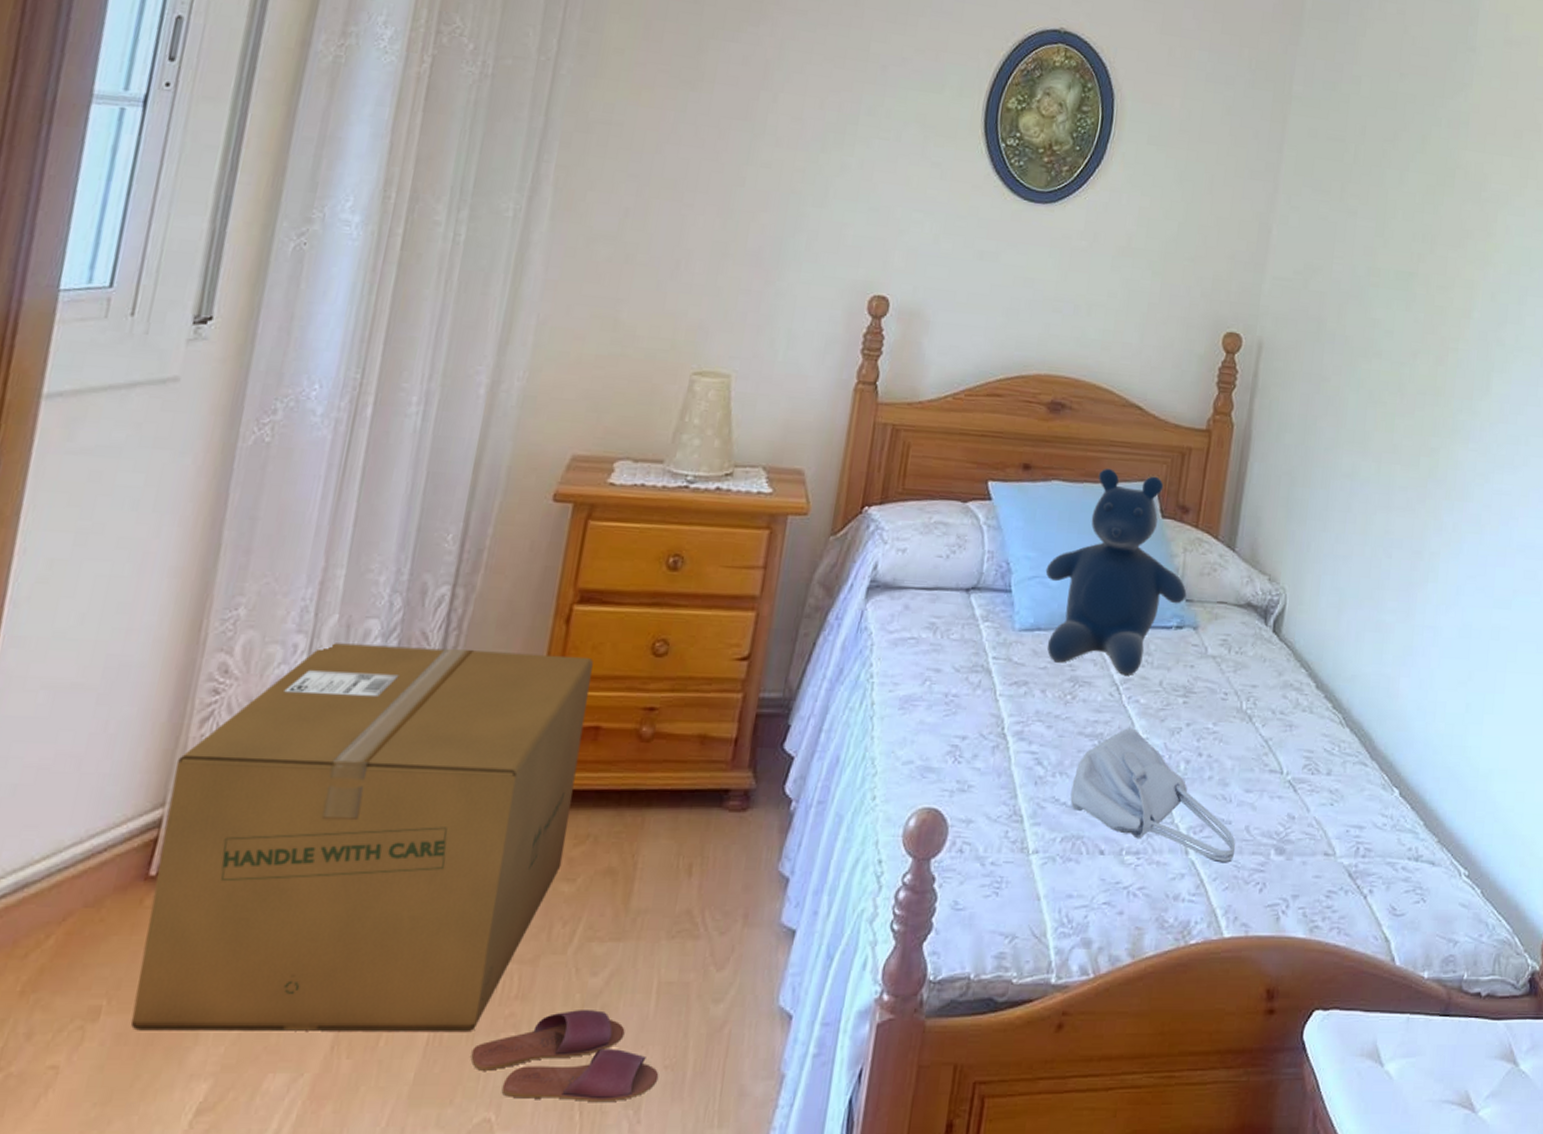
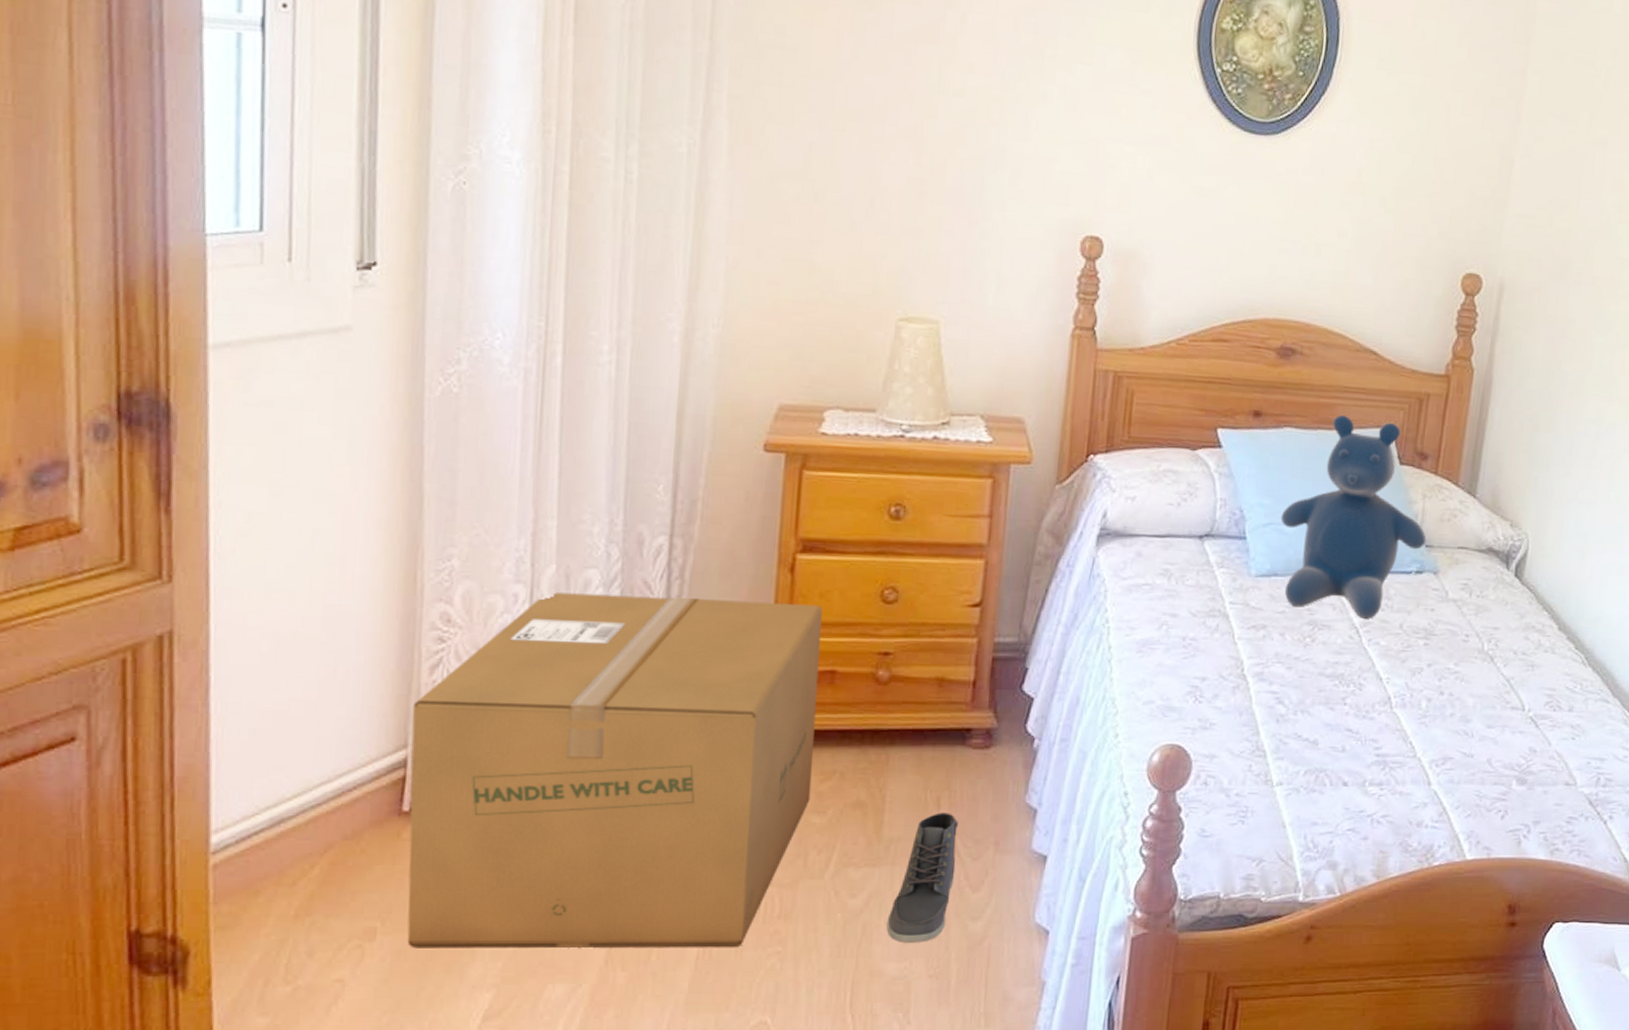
slippers: present [470,1010,659,1103] -> none [741,927,924,1007]
sneaker: none [625,881,708,1028] -> present [886,812,958,943]
handbag: present [1070,727,1235,863] -> none [1312,667,1477,793]

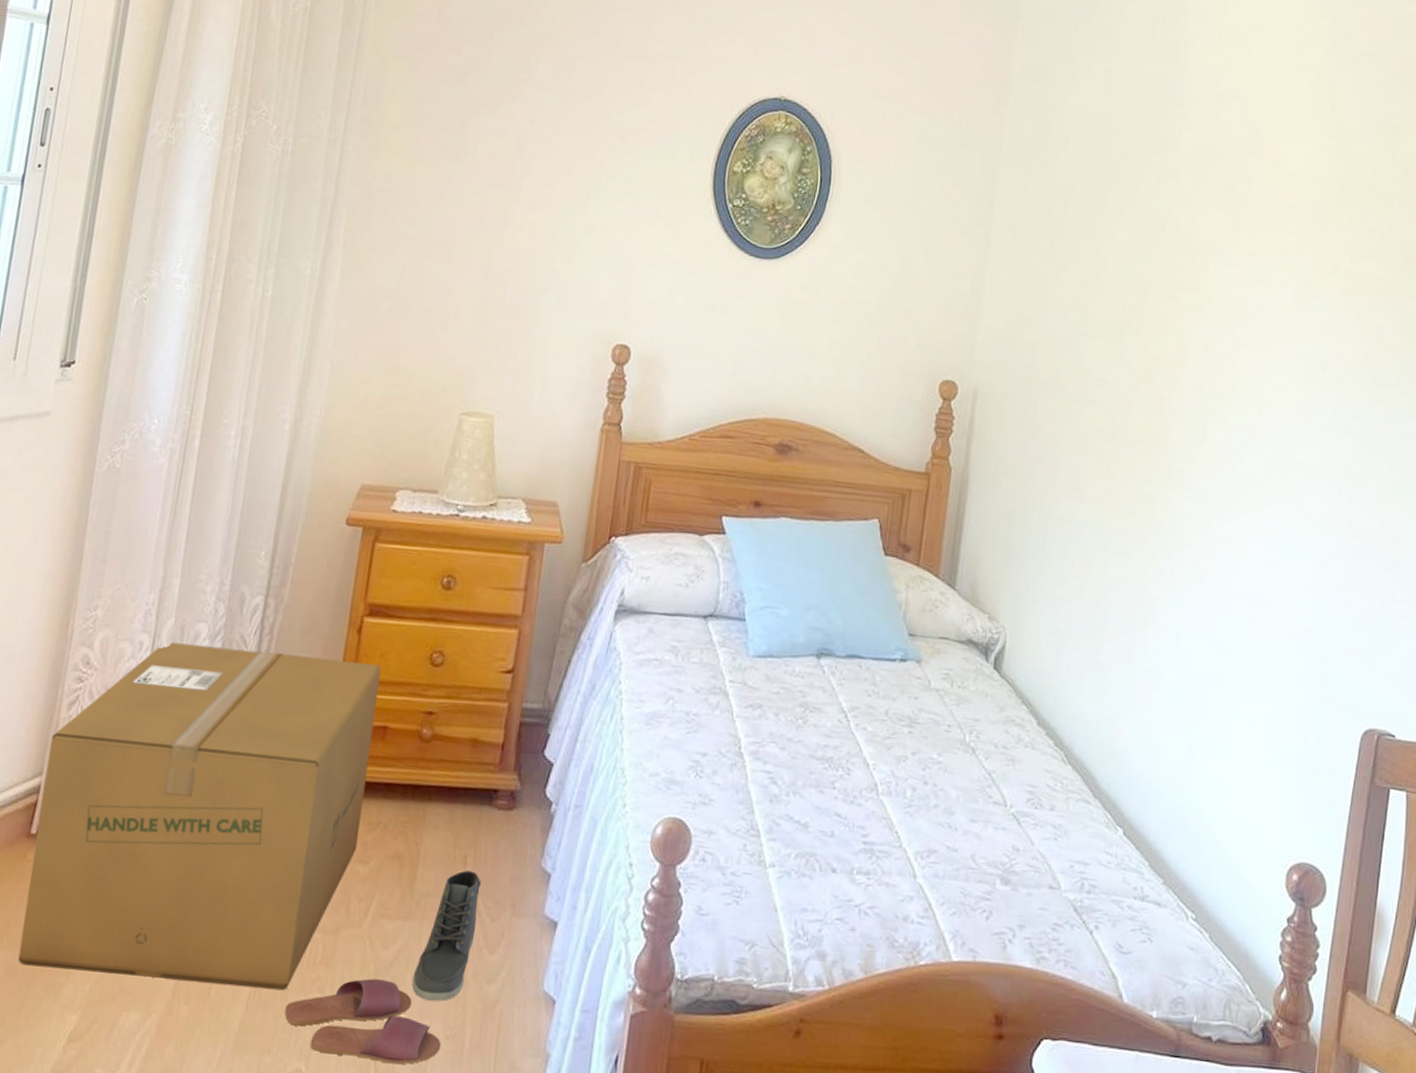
slippers: none [741,927,924,1007] -> present [284,978,441,1064]
teddy bear: present [1280,414,1427,619] -> none [776,507,910,704]

